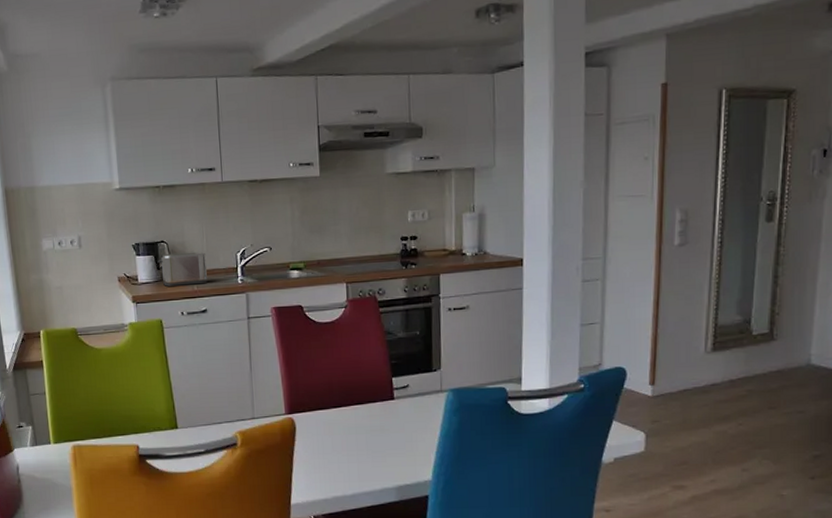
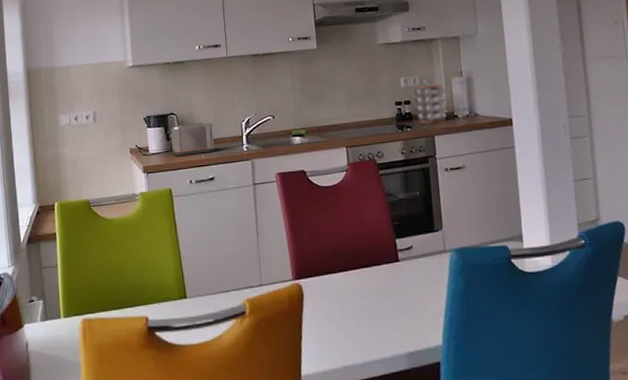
spice rack: none [420,213,455,262] -> present [413,78,448,125]

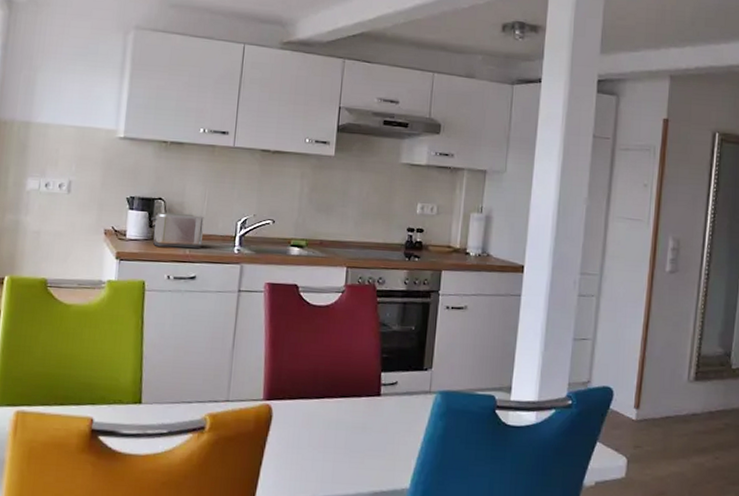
spice rack: present [413,78,448,125] -> none [426,209,461,258]

